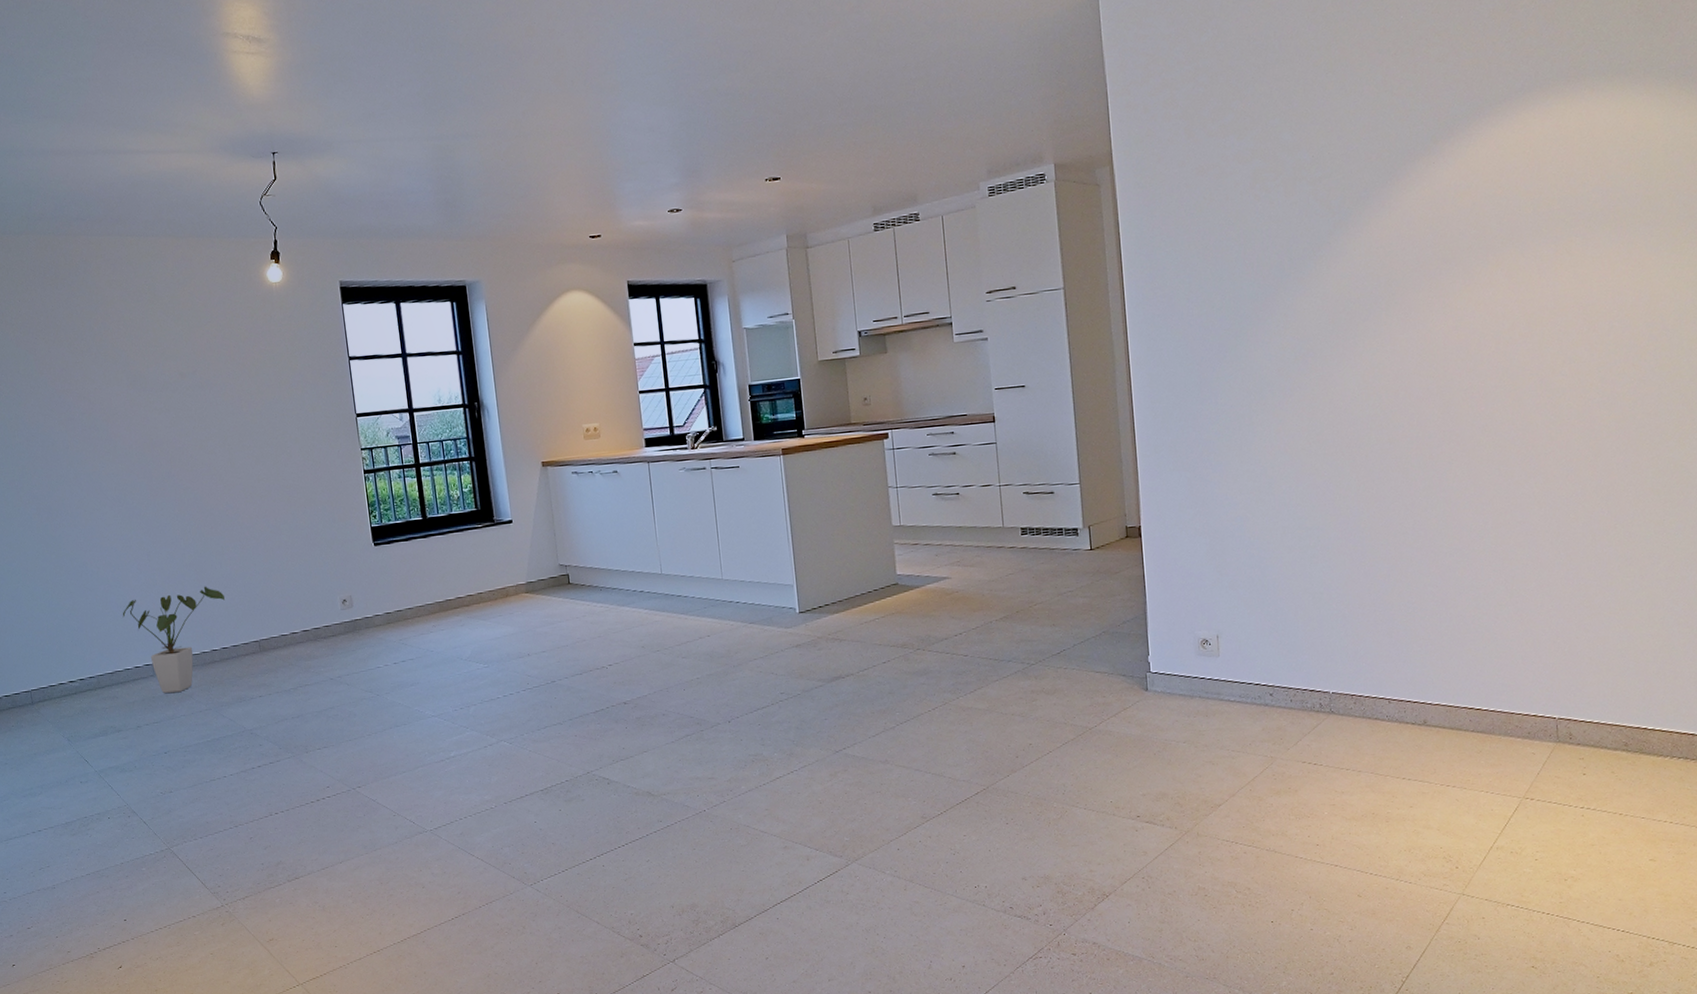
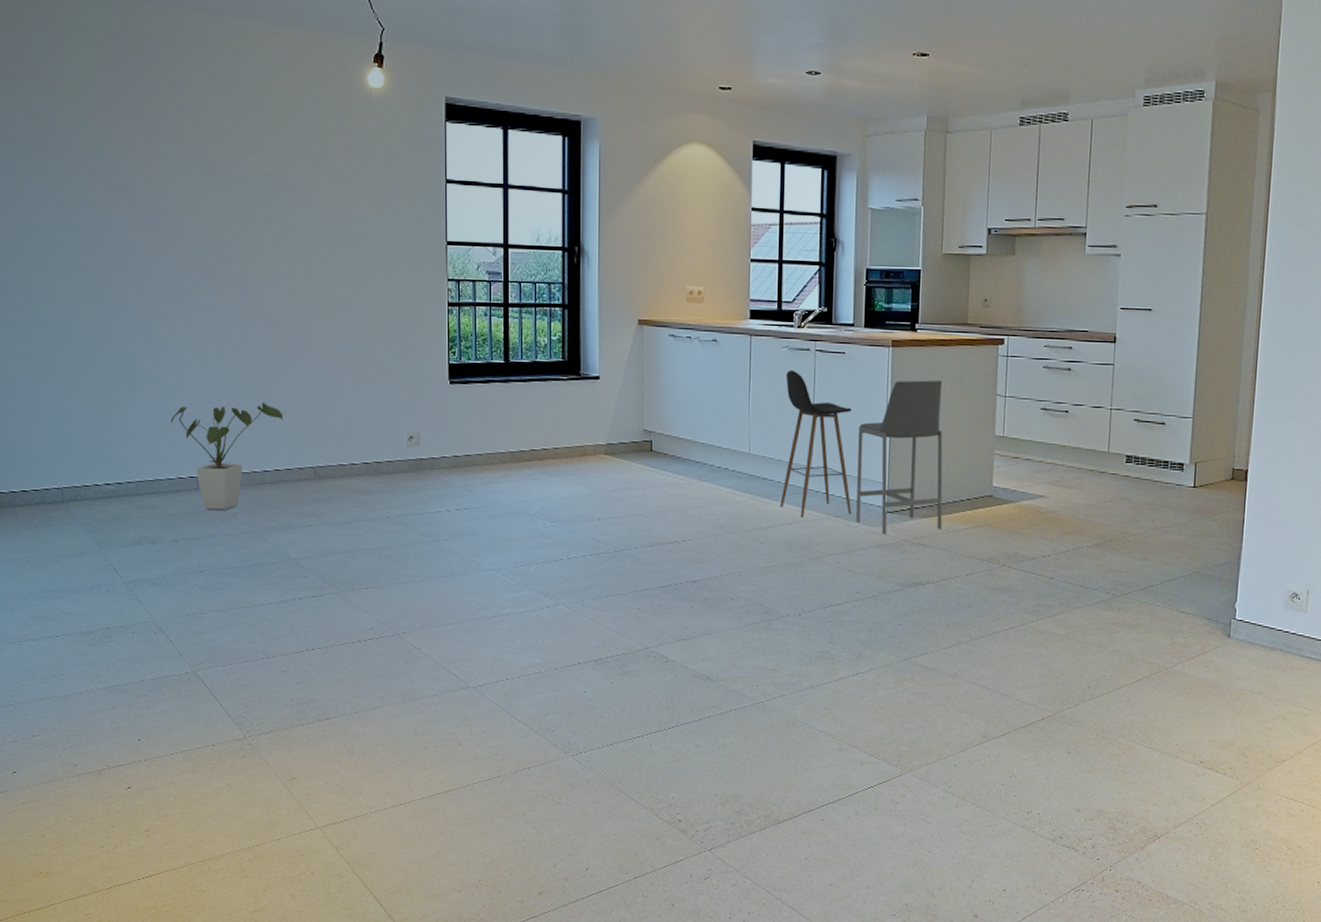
bar stool: none [686,489,765,629] -> present [780,369,852,519]
bar stool: none [761,480,854,634] -> present [856,379,943,534]

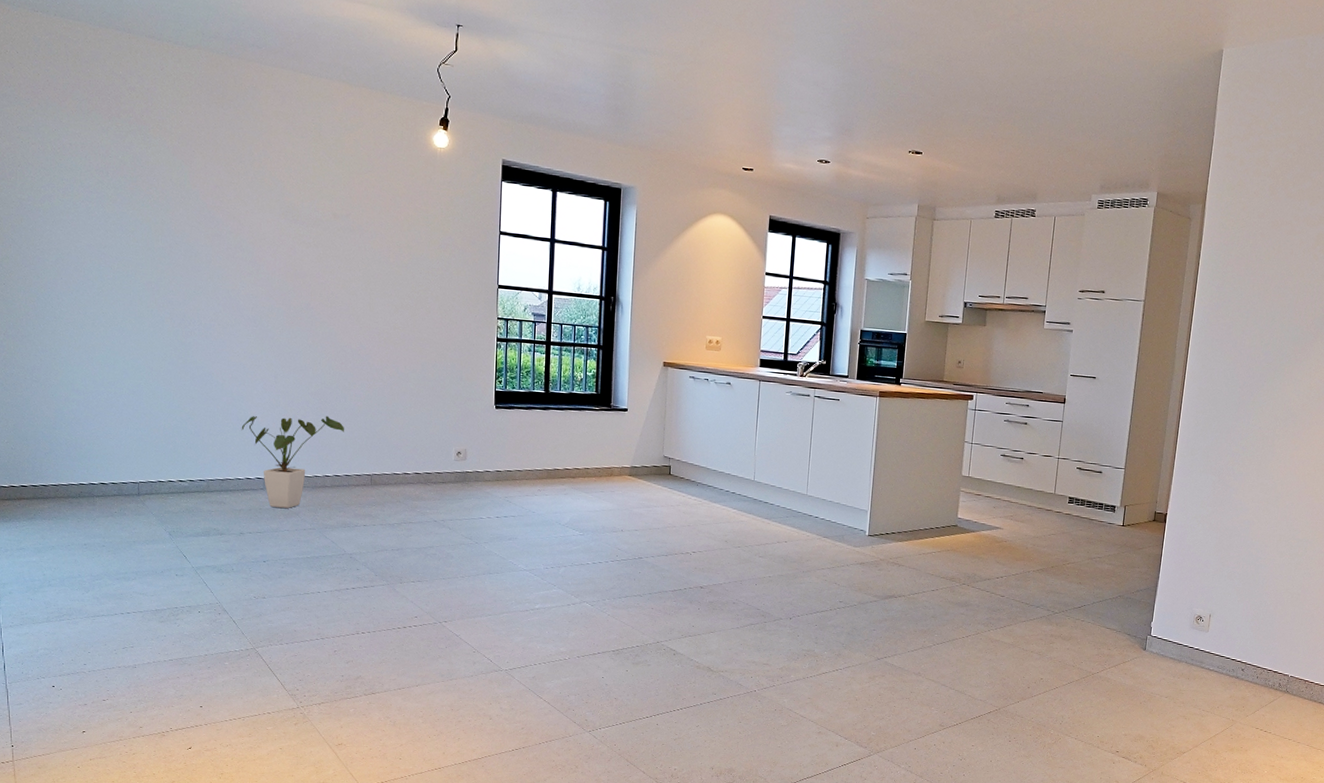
bar stool: present [780,369,852,519] -> none [778,411,843,538]
bar stool: present [856,379,943,534] -> none [842,425,920,554]

